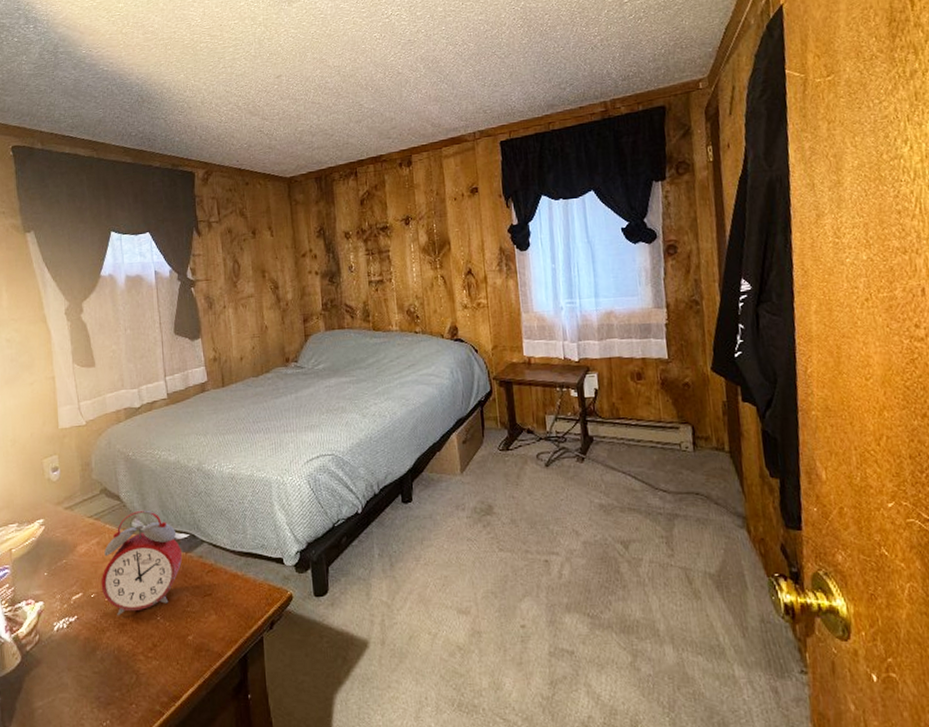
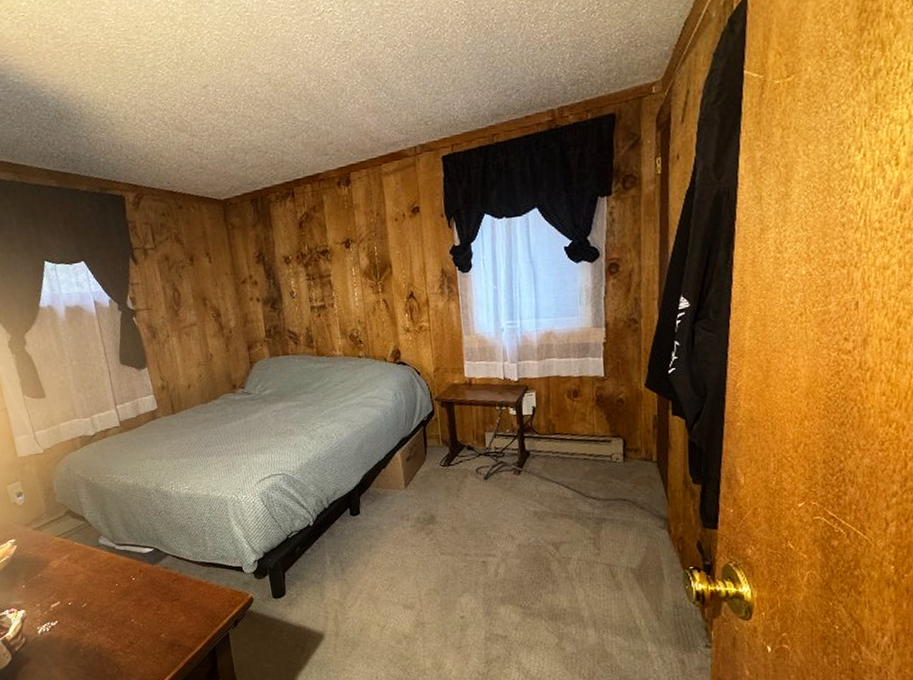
alarm clock: present [101,510,182,616] -> none [75,528,149,620]

